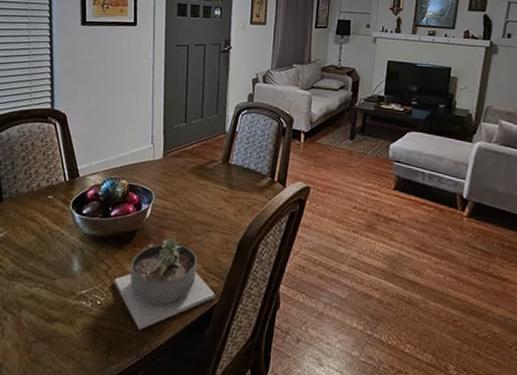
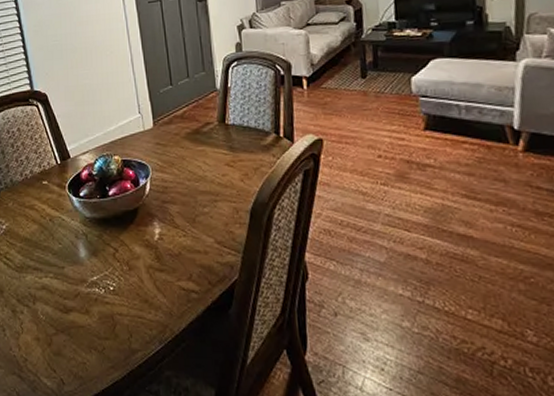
succulent planter: present [113,236,216,330] -> none [123,210,234,315]

